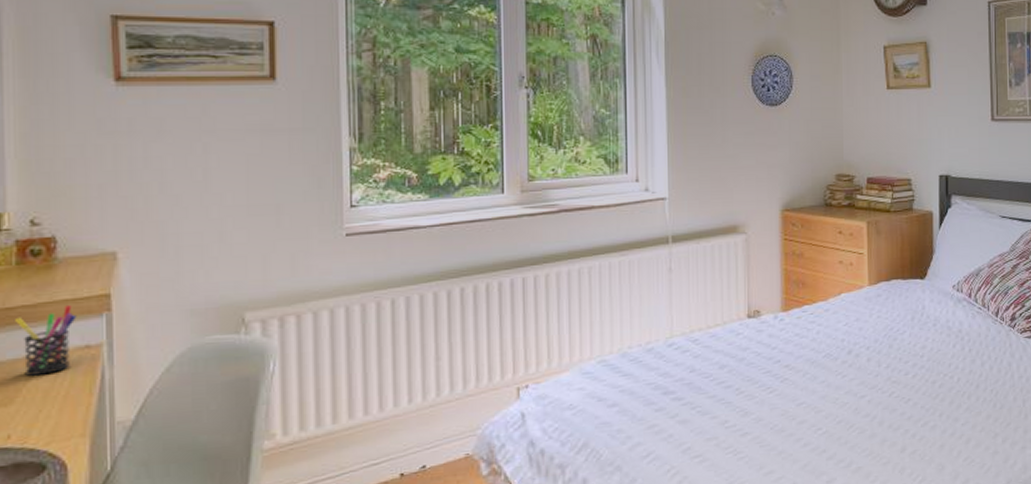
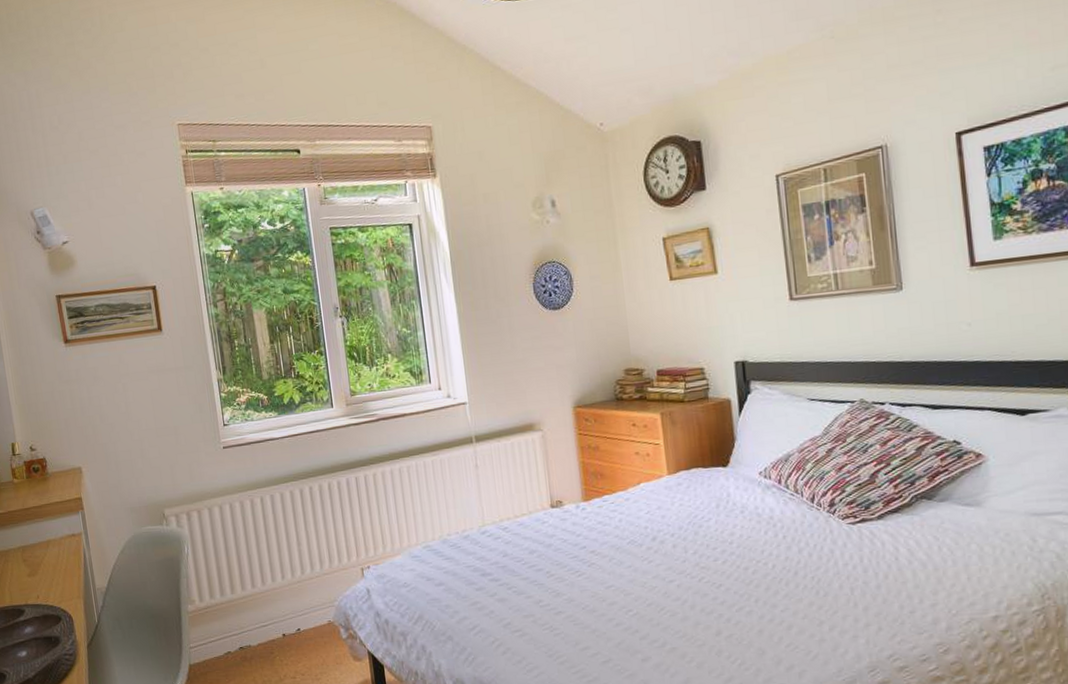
pen holder: present [15,305,76,376] -> none [31,506,65,555]

